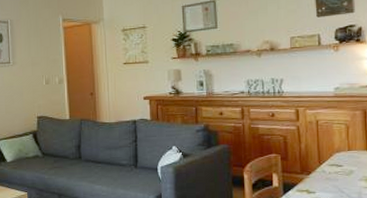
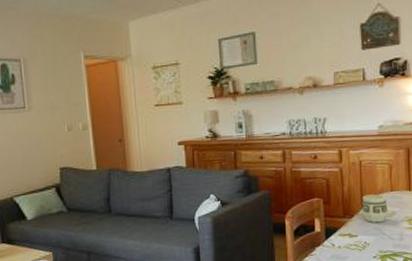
cup: none [319,153,347,181] -> present [361,194,389,223]

